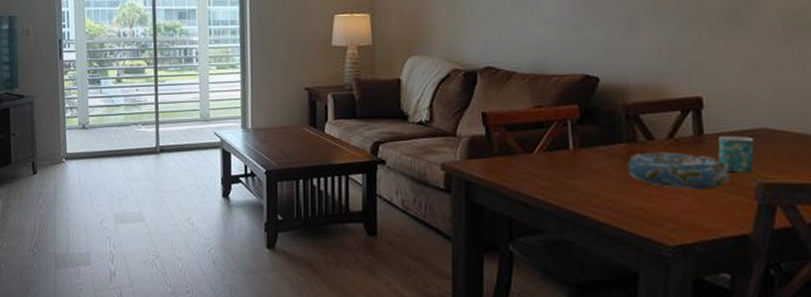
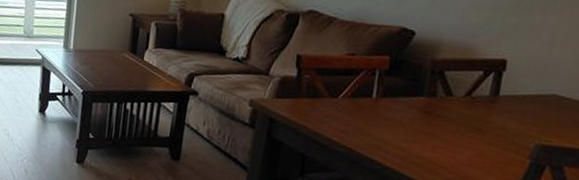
decorative bowl: present [627,152,731,190] -> none [420,107,514,147]
mug: present [718,136,754,173] -> none [505,98,543,135]

